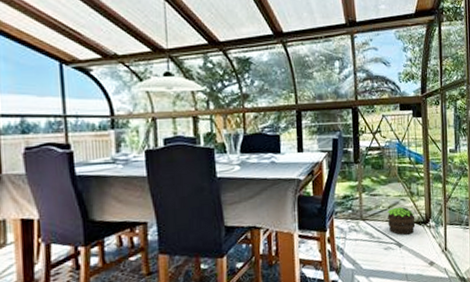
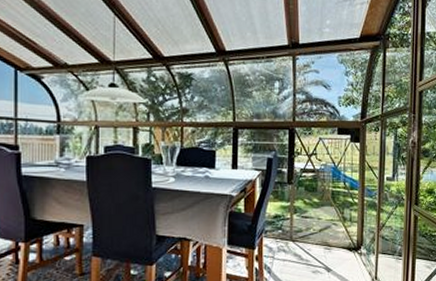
potted plant: present [387,206,416,235] -> none [318,231,346,260]

